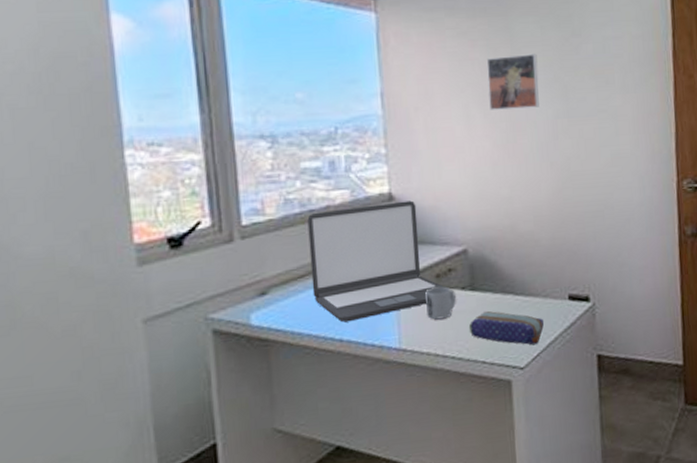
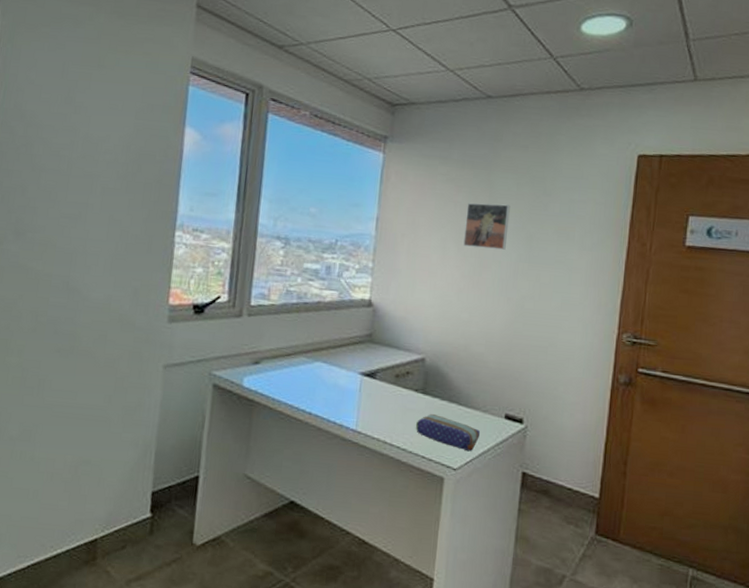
laptop: present [307,200,455,323] -> none [295,305,409,400]
mug: present [425,286,456,320] -> none [383,385,409,413]

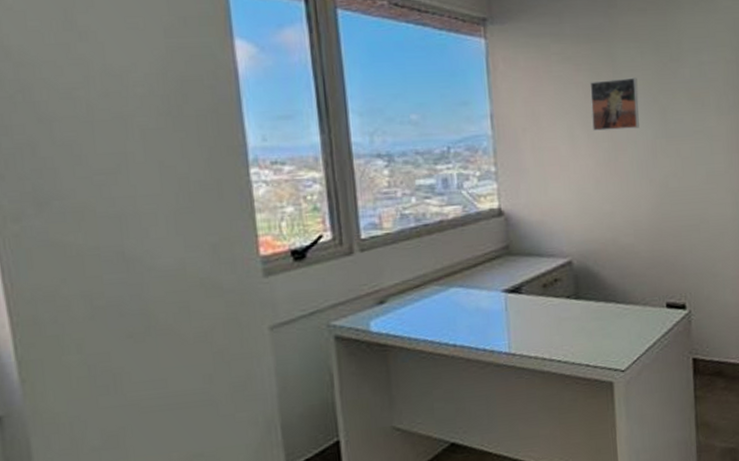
pencil case: present [415,414,481,452] -> none [573,318,644,350]

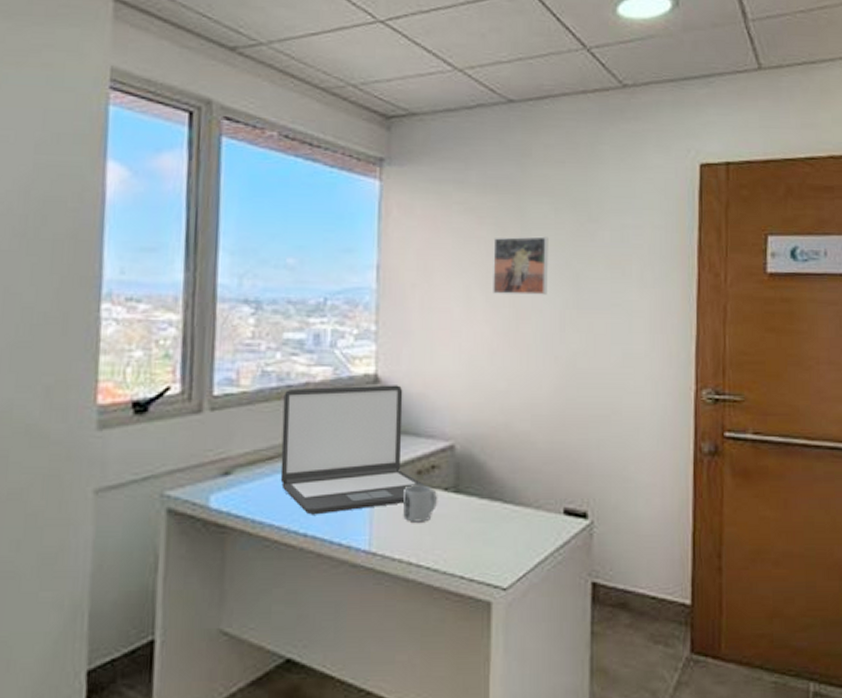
laptop: none [422,215,561,329] -> present [280,385,437,515]
mug: none [533,295,562,326] -> present [403,485,437,522]

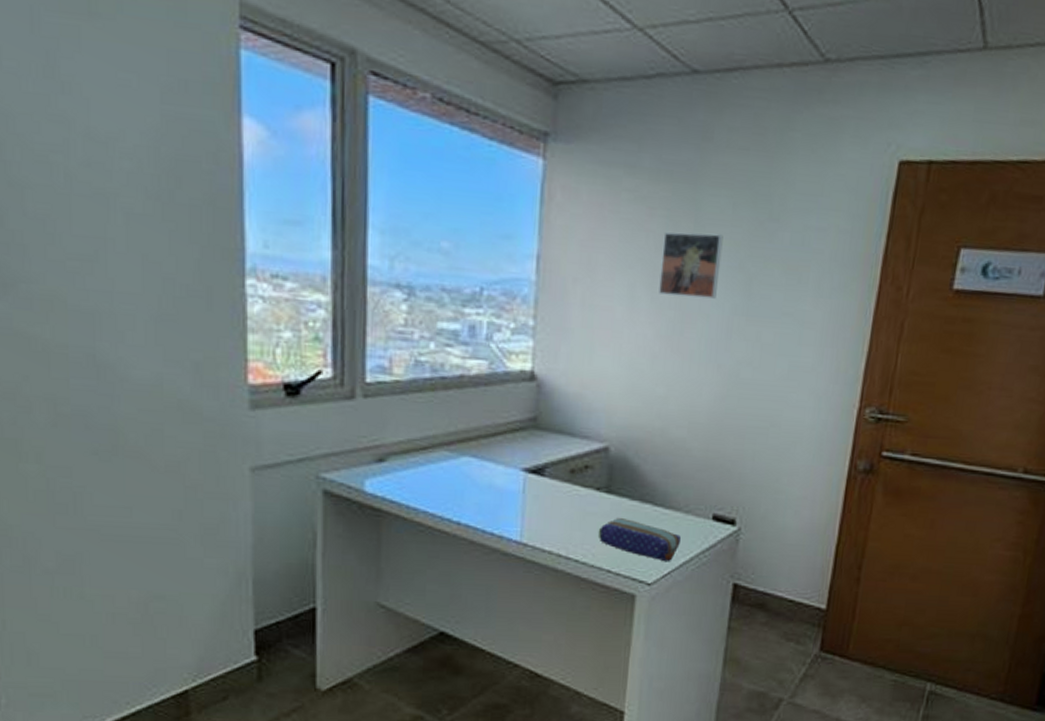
laptop: present [280,385,437,515] -> none [434,380,589,505]
mug: present [403,485,437,522] -> none [555,483,589,519]
pencil case: none [448,519,534,563] -> present [598,518,682,562]

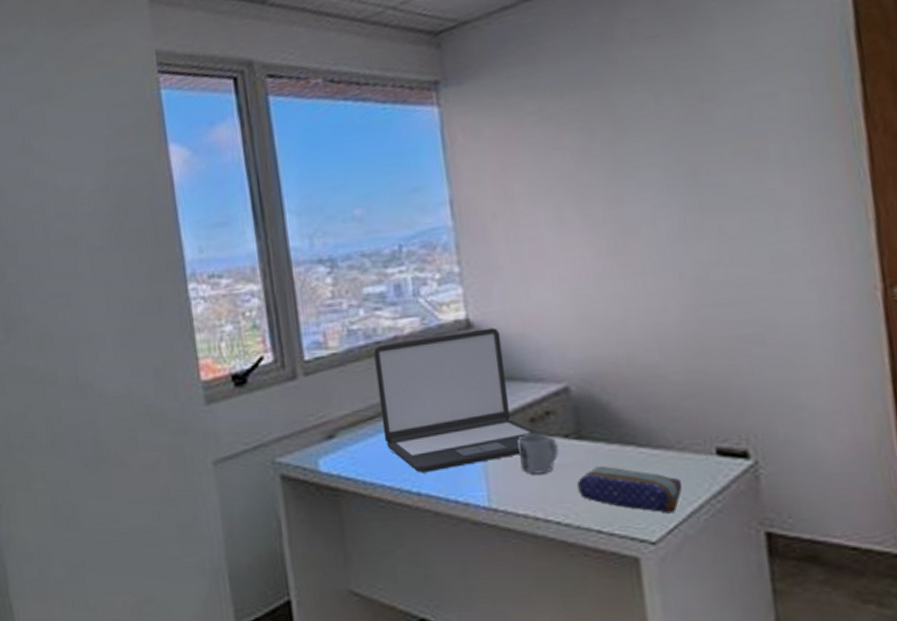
laptop: none [434,380,589,505] -> present [373,327,556,473]
mug: none [555,483,589,519] -> present [517,433,558,475]
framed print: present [659,232,723,299] -> none [581,131,658,210]

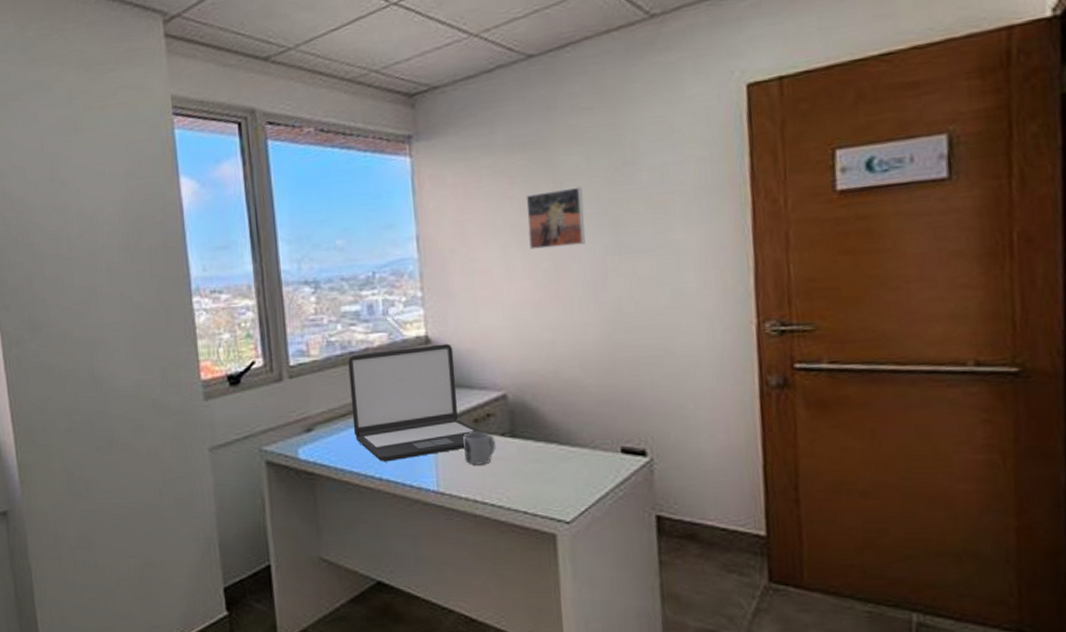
pencil case: present [576,466,683,514] -> none [509,460,593,499]
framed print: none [581,131,658,210] -> present [525,186,586,250]

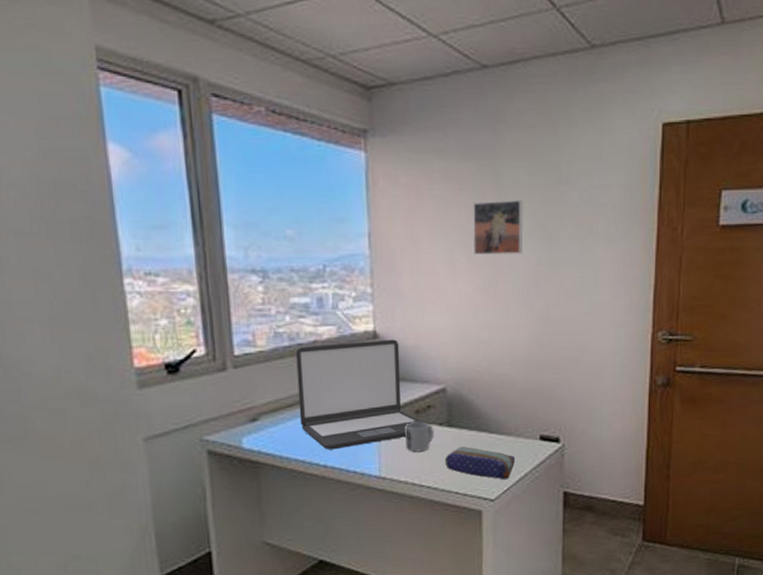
pencil case: none [509,460,593,499] -> present [444,447,516,480]

